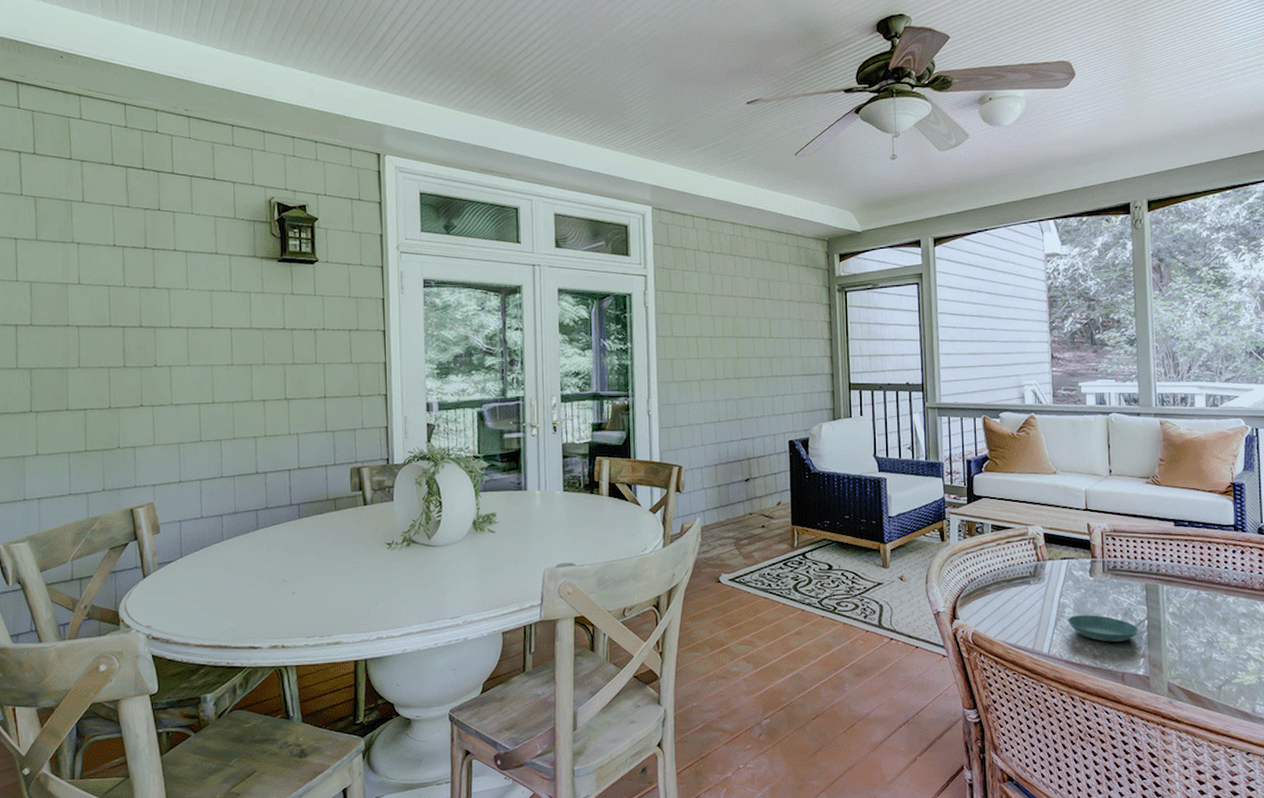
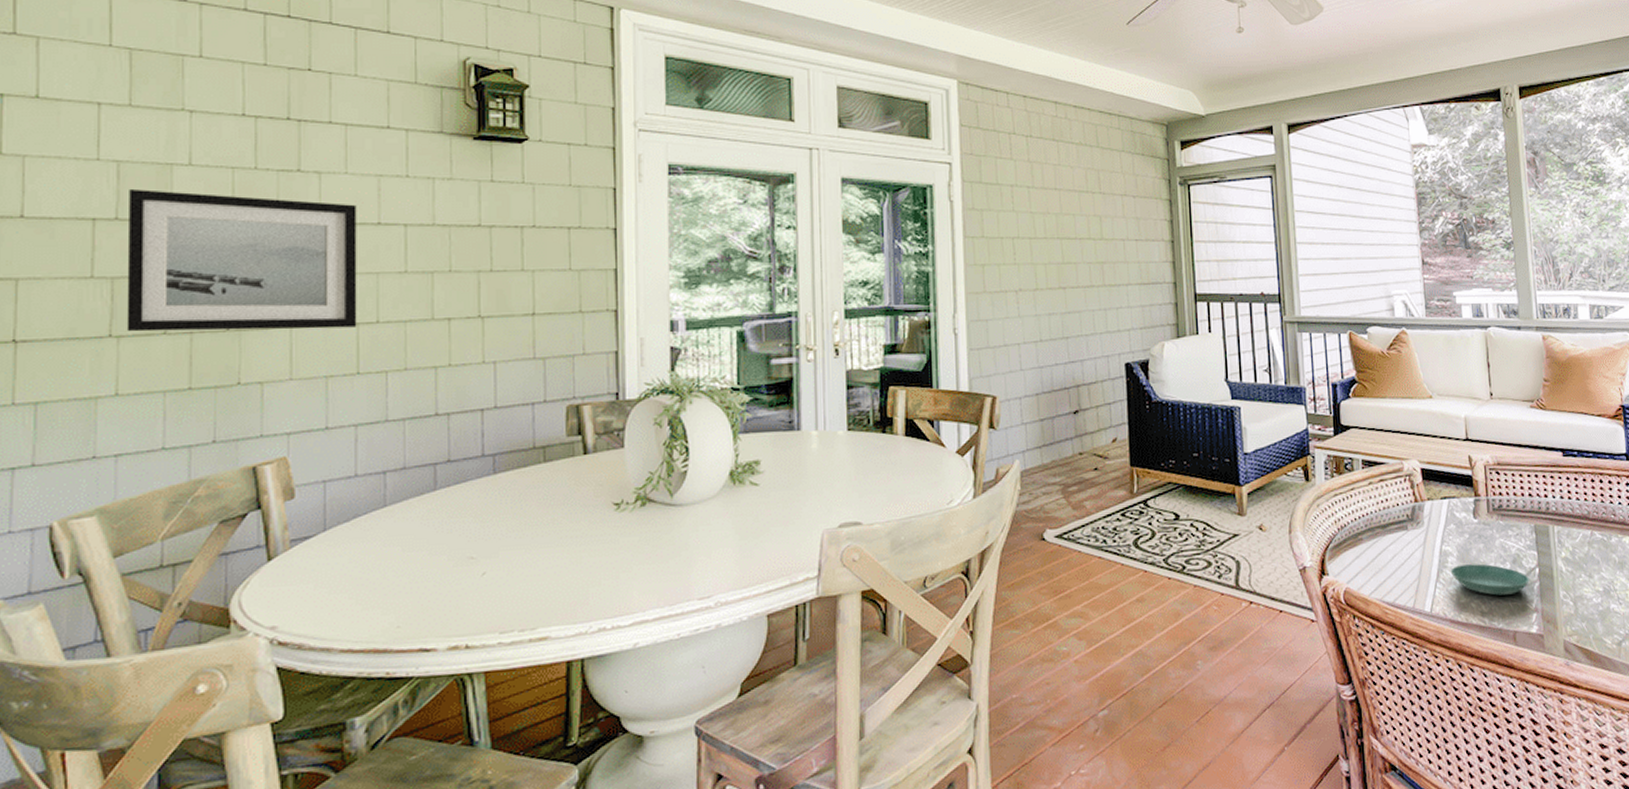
wall art: none [39,302,199,409] -> present [126,188,357,332]

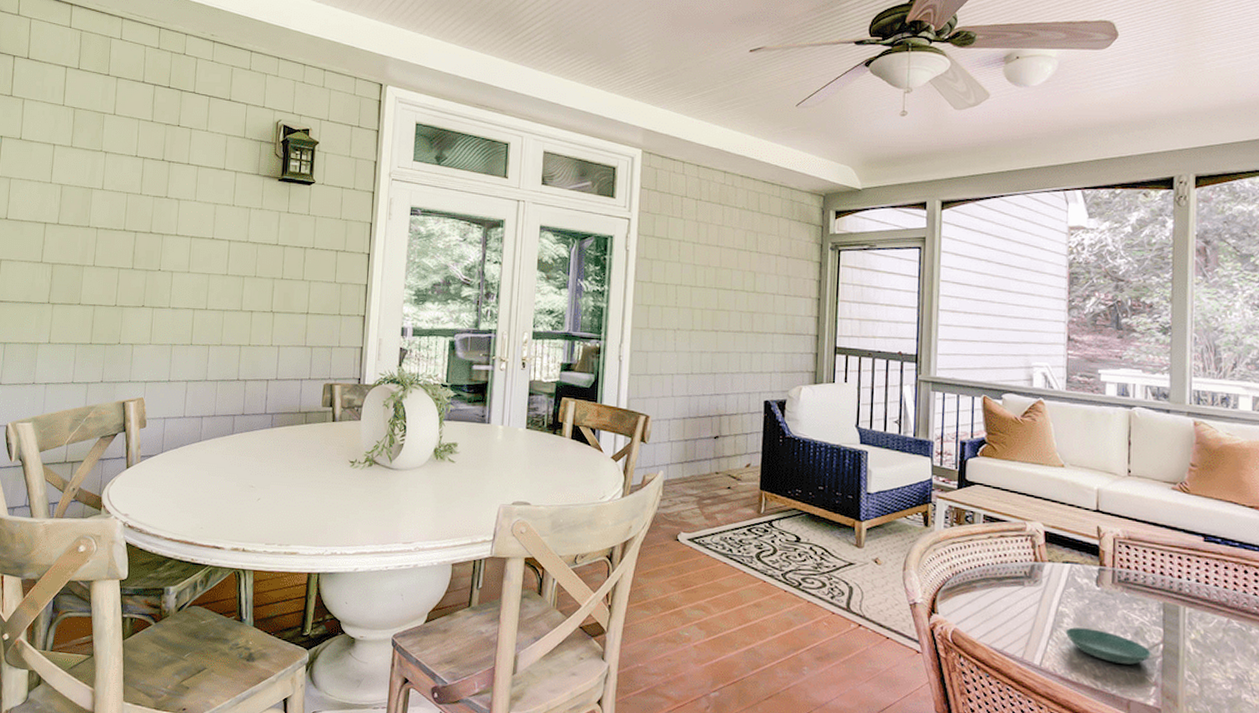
wall art: present [126,188,357,332] -> none [58,203,200,312]

